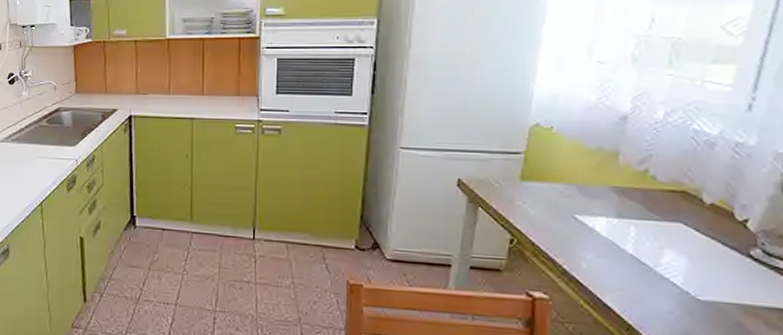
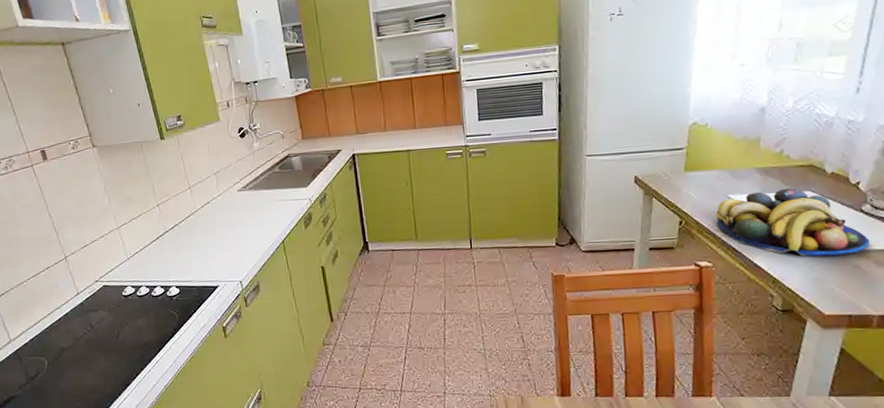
fruit bowl: none [557,215,760,308] -> present [716,188,870,257]

